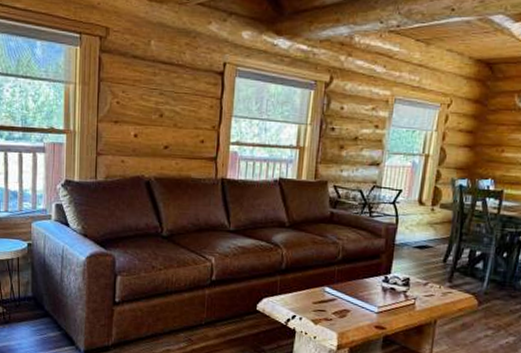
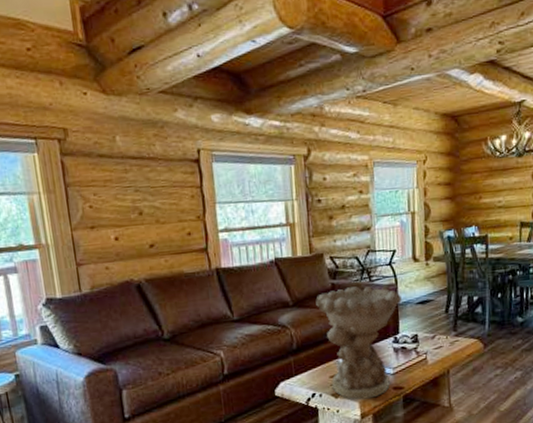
decorative bowl: none [312,219,400,332] -> present [316,286,402,400]

